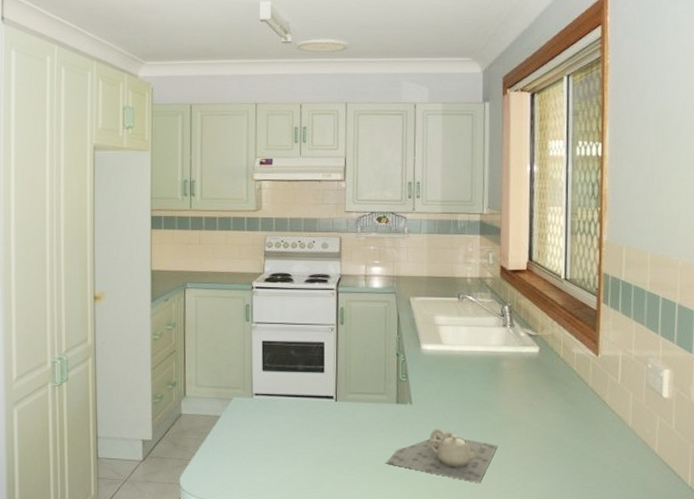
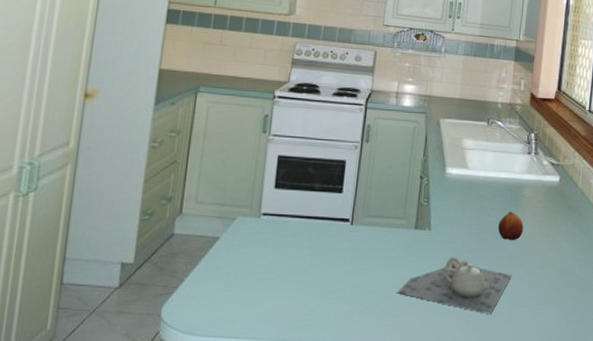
fruit: none [479,383,506,411] -> present [498,211,524,240]

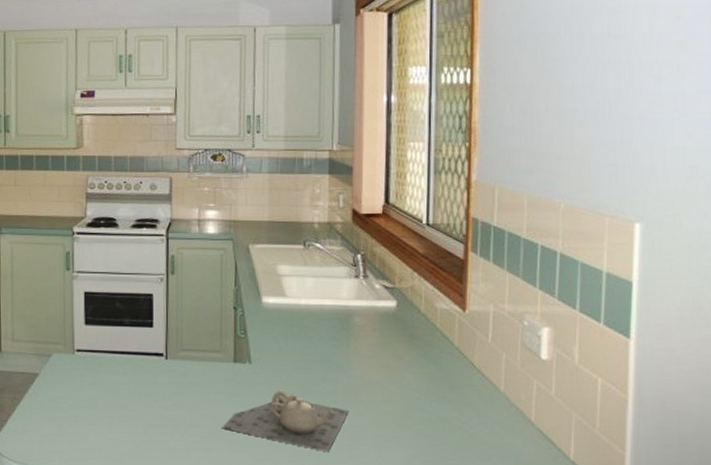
fruit: present [498,211,524,240] -> none [328,341,358,373]

